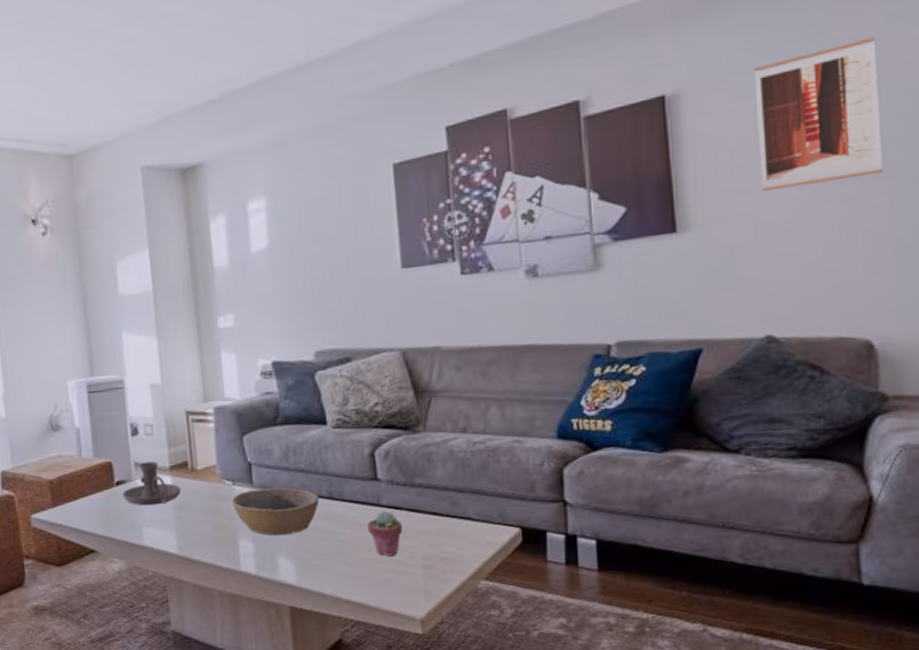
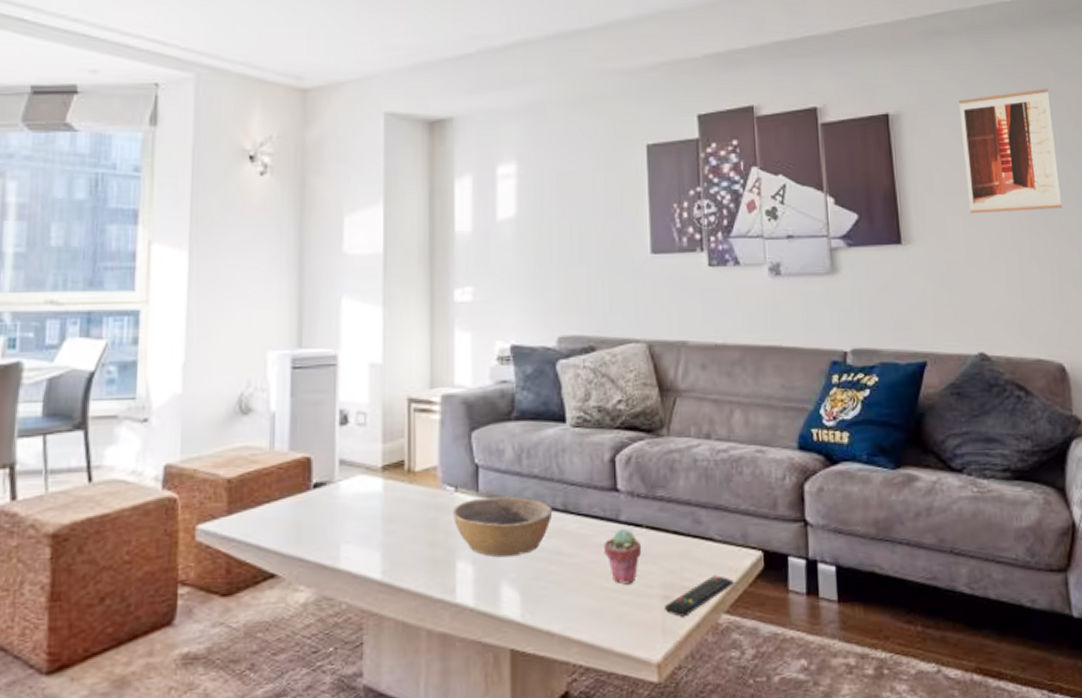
candle holder: present [122,461,181,506] -> none [320,459,393,516]
remote control: none [425,549,492,583] -> present [663,575,734,617]

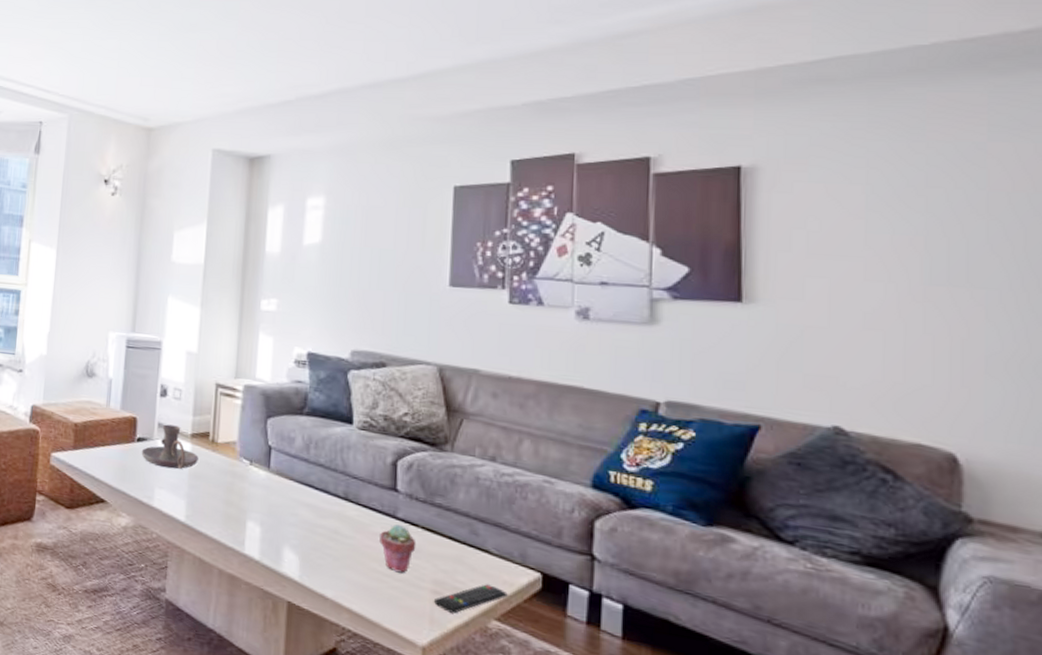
candle holder: none [320,459,393,516] -> present [141,424,199,469]
bowl: present [452,496,553,558] -> none [246,473,335,528]
wall art: present [958,88,1062,214] -> none [838,144,978,282]

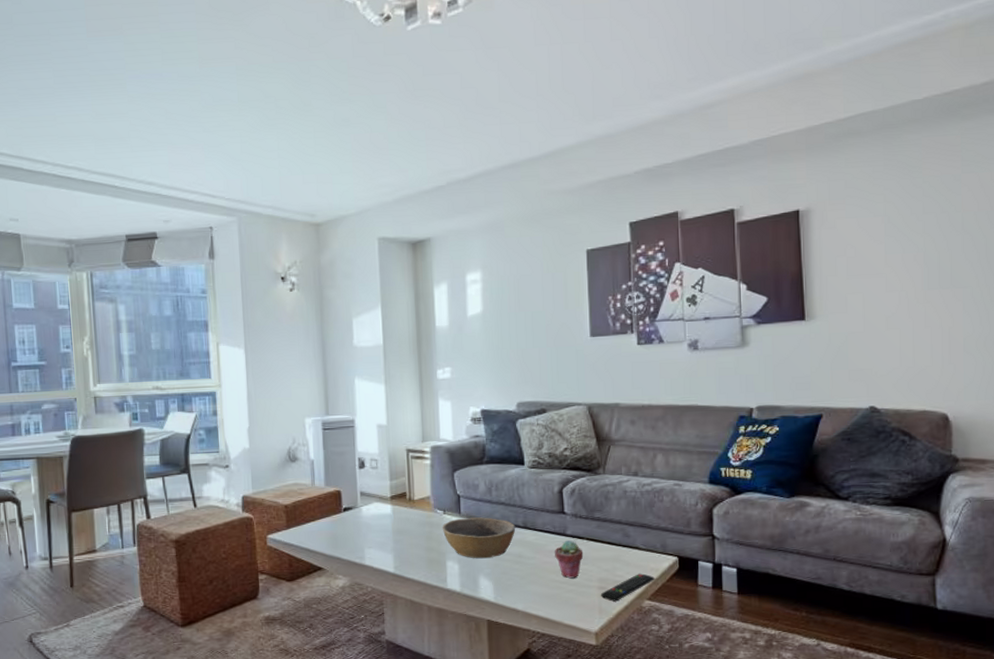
candle holder: present [141,424,199,469] -> none [348,491,399,530]
bowl: none [246,473,335,528] -> present [442,517,516,559]

